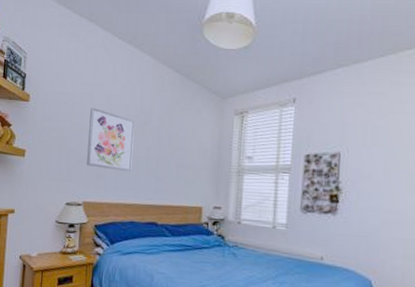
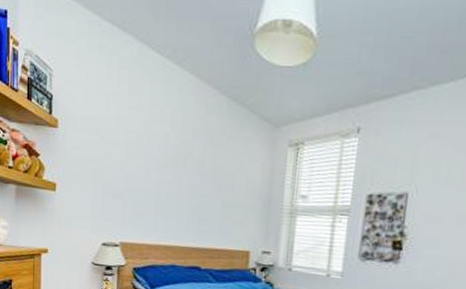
wall art: present [86,108,135,172] -> none [123,136,176,211]

